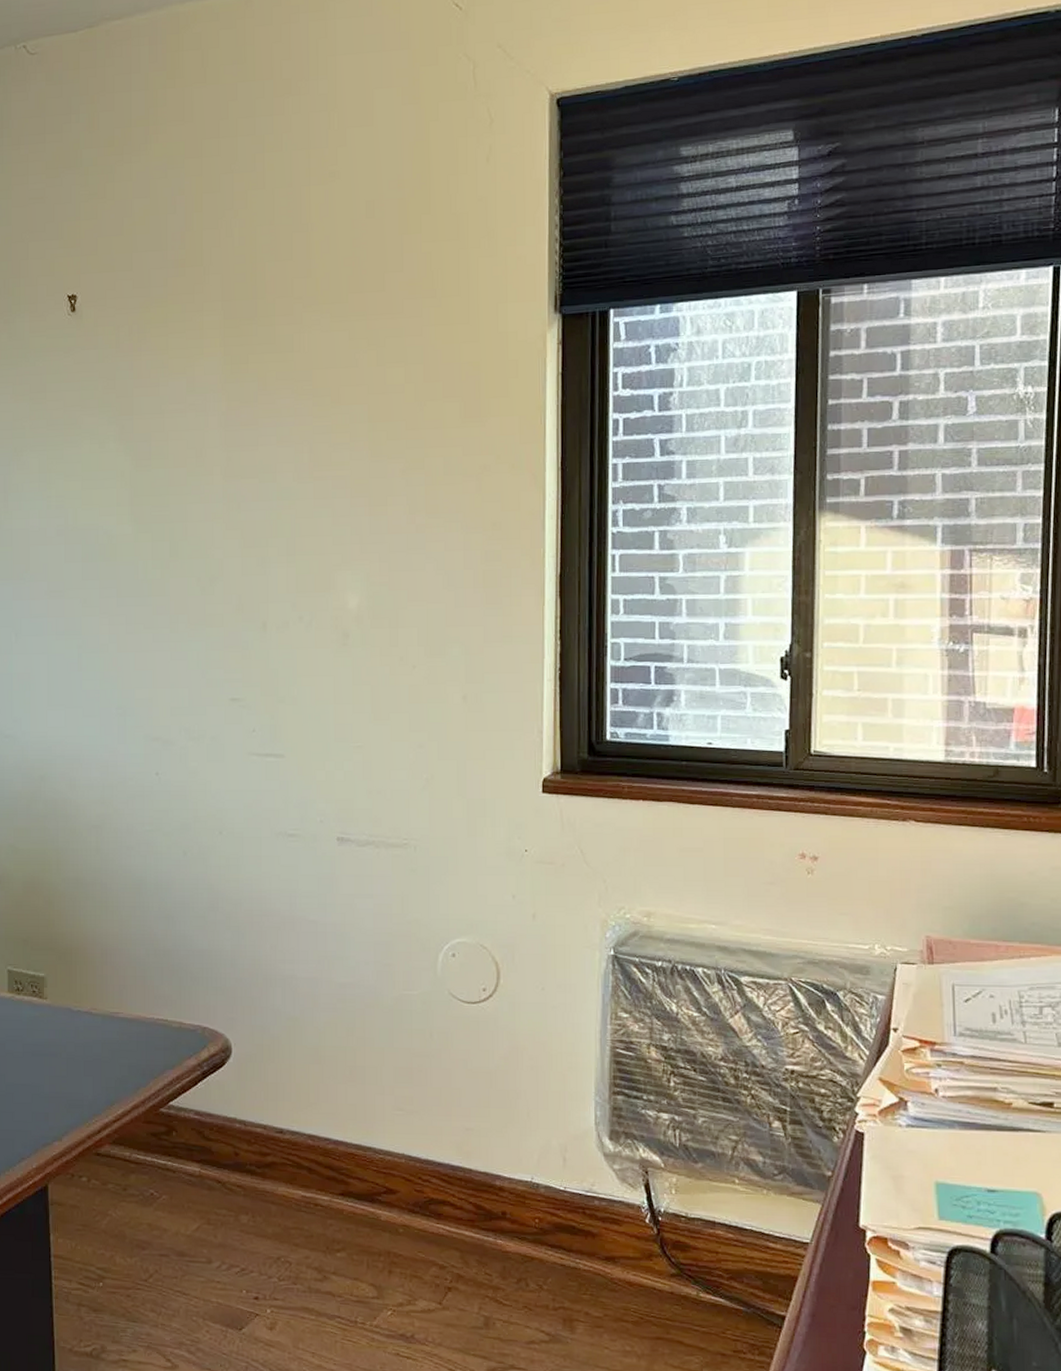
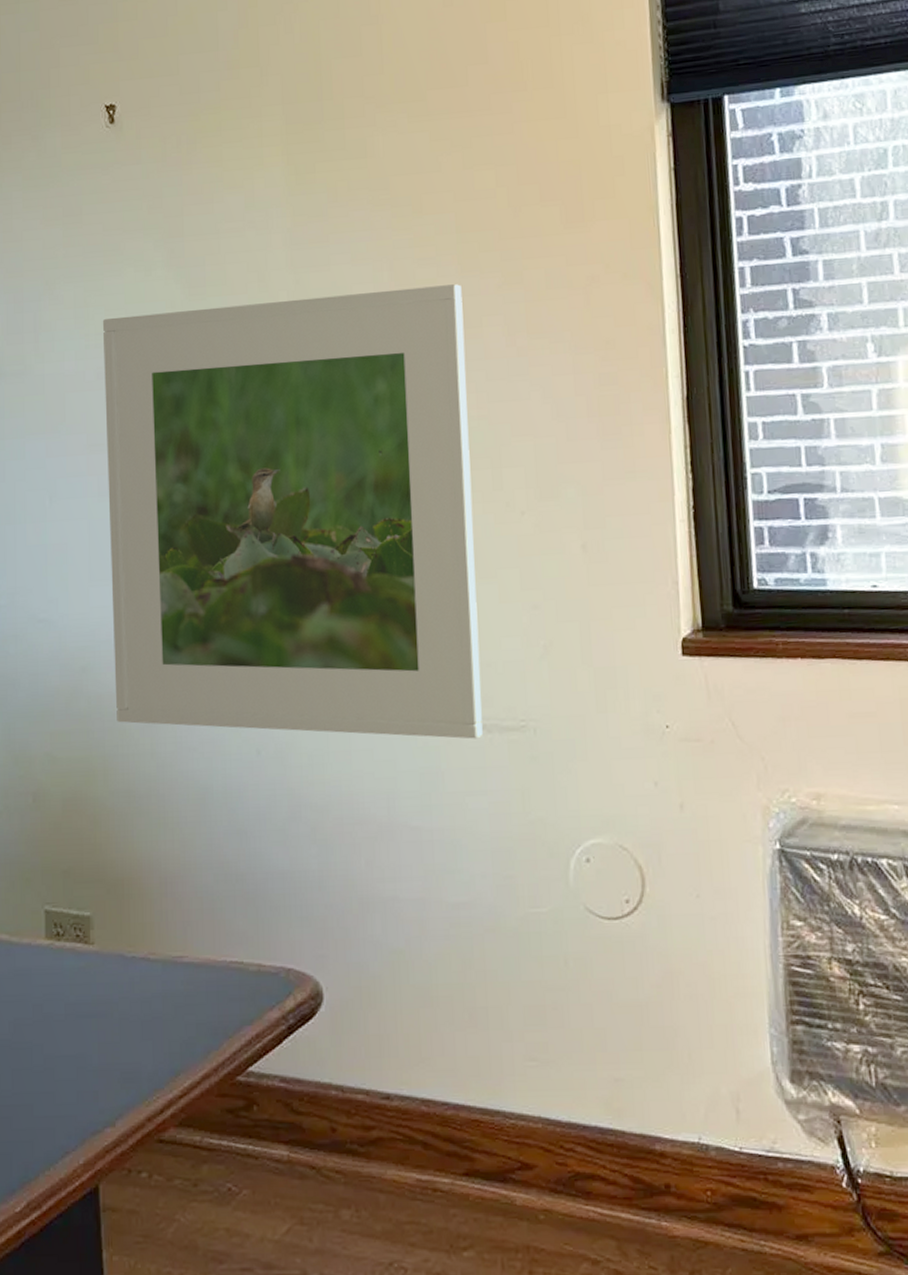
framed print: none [62,467,372,852] -> present [102,284,483,739]

